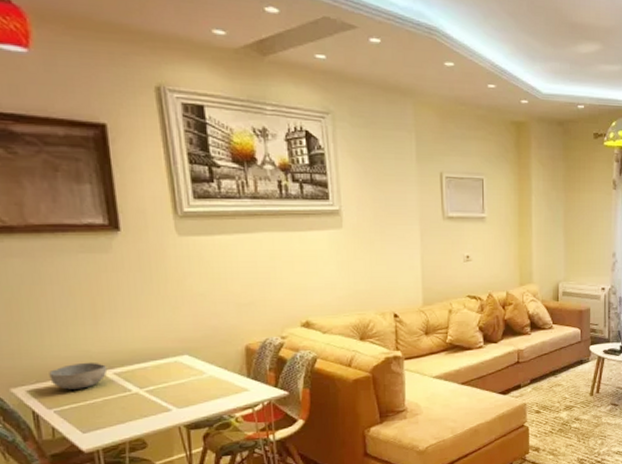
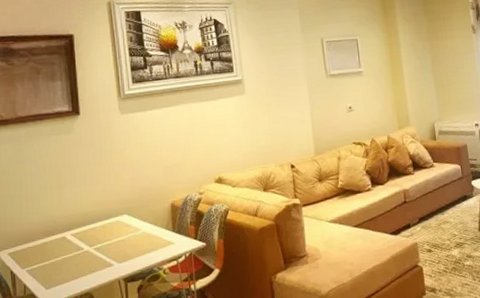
bowl: present [49,362,108,390] -> none [25,225,67,251]

